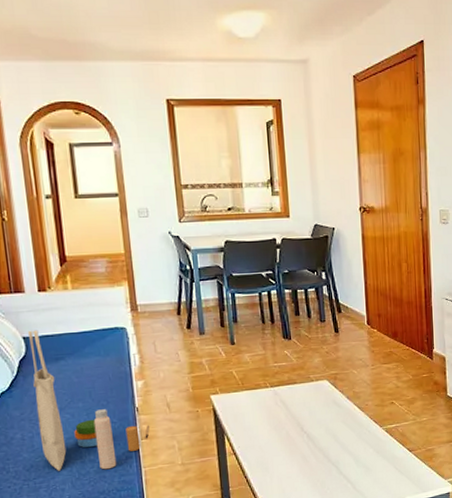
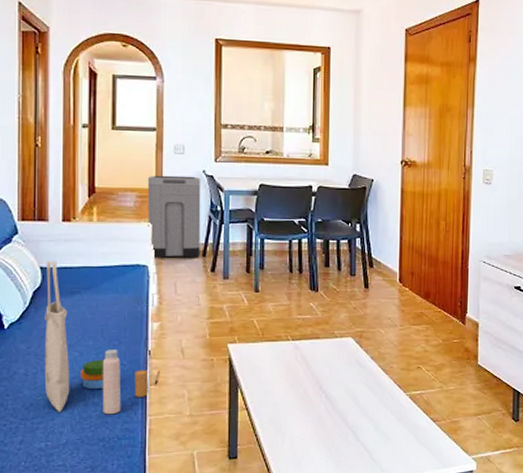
trash can: none [115,238,175,320] -> present [147,175,201,258]

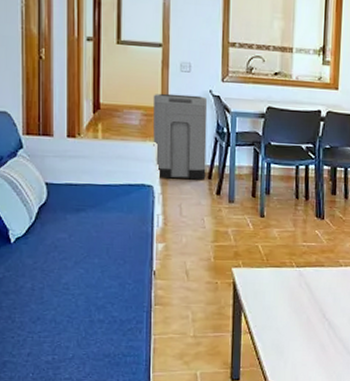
tote bag: present [44,260,161,415] -> none [50,176,166,332]

